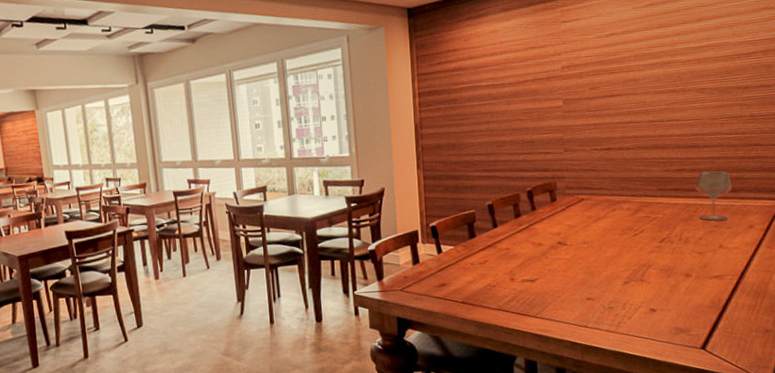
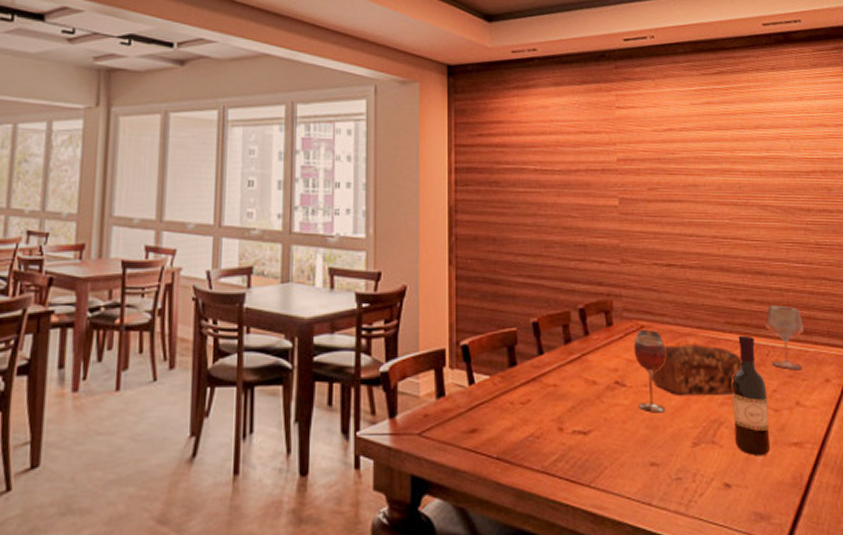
wineglass: none [574,201,602,263] -> present [633,329,665,413]
bread loaf: none [589,208,671,248] -> present [650,344,742,395]
wine bottle: none [660,197,693,288] -> present [731,335,771,456]

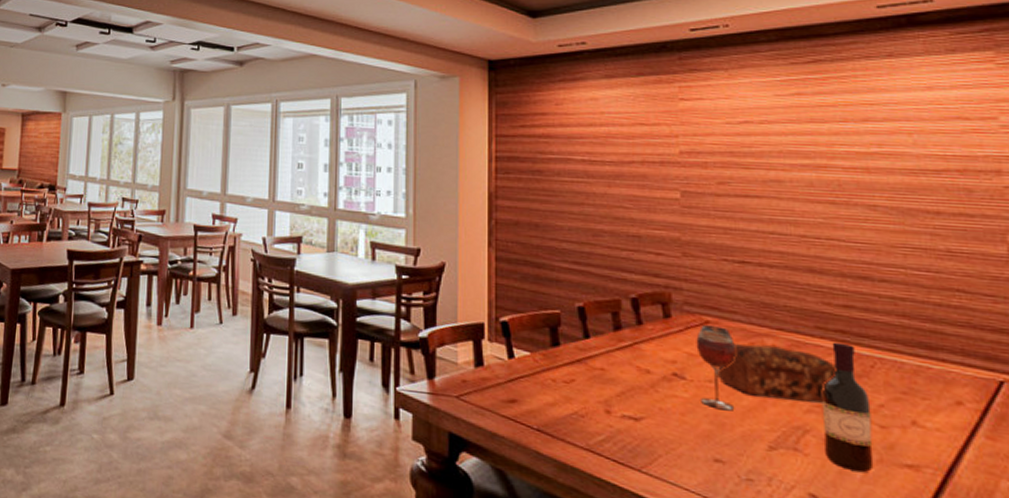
wine glass: present [765,305,804,369] -> none [870,313,926,387]

